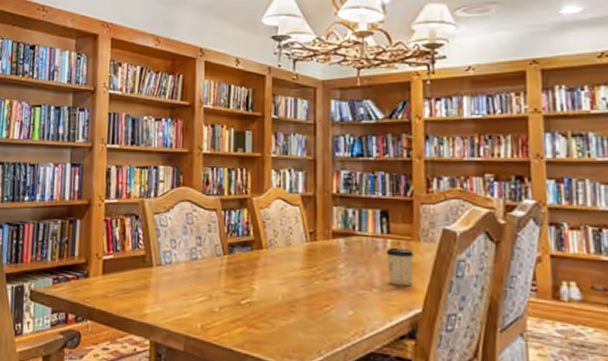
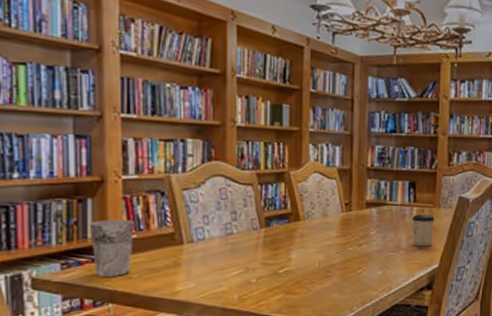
cup: none [76,239,113,295] -> present [89,219,135,278]

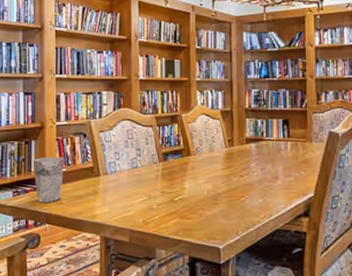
cup: present [412,214,435,247] -> none [287,148,308,177]

